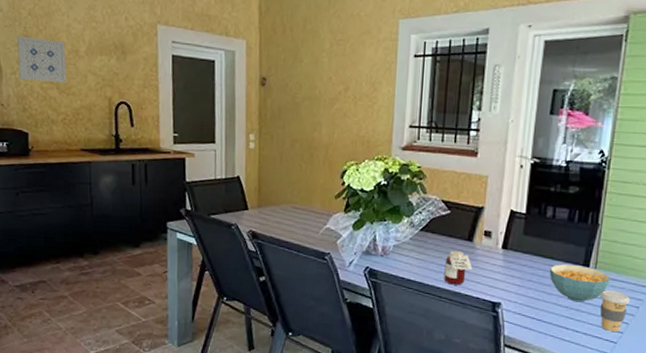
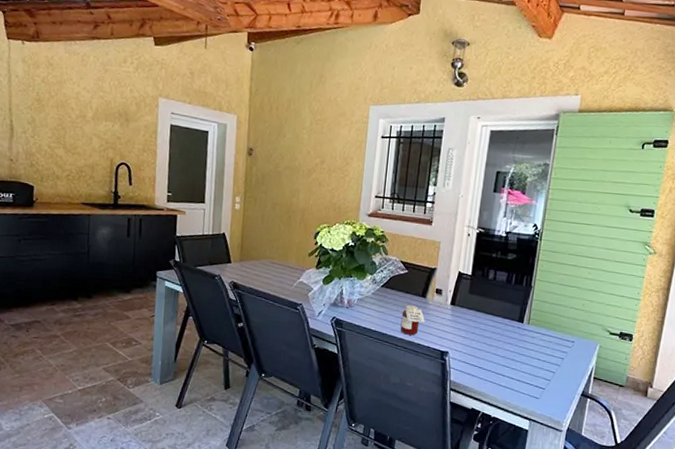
wall art: present [17,35,66,82] -> none [29,99,74,143]
cereal bowl: present [549,264,611,303] -> none [490,320,541,353]
coffee cup: present [599,290,631,333] -> none [531,343,557,380]

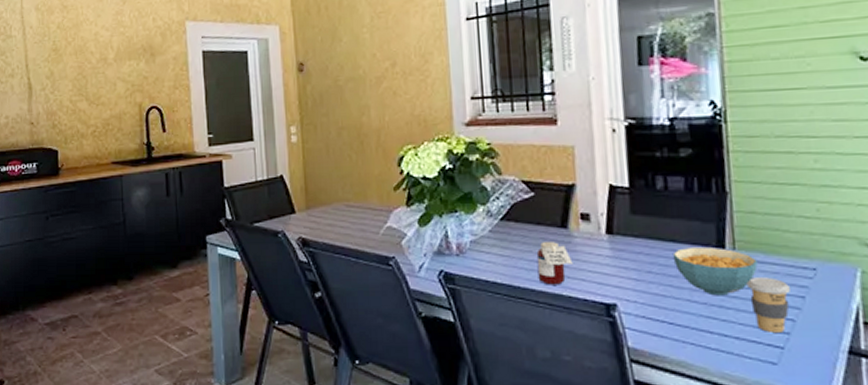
cereal bowl: none [490,320,541,353] -> present [672,248,758,296]
coffee cup: none [531,343,557,380] -> present [746,277,792,334]

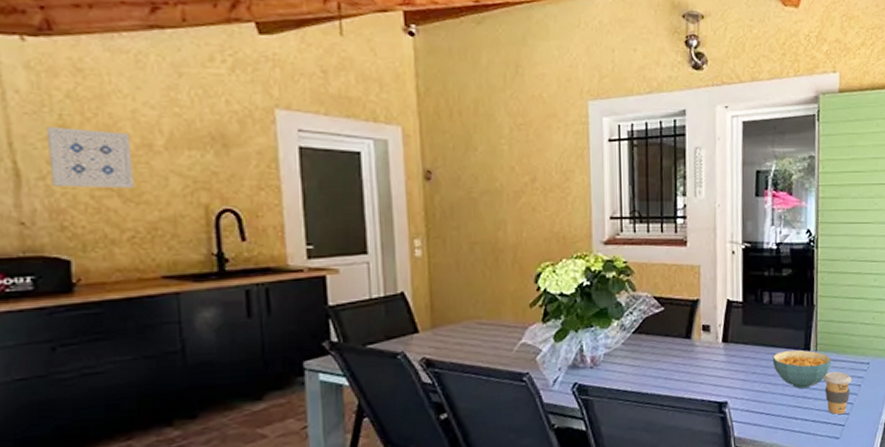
wall art: none [46,50,95,95] -> present [46,125,134,188]
jar: present [536,242,573,285] -> none [663,351,694,390]

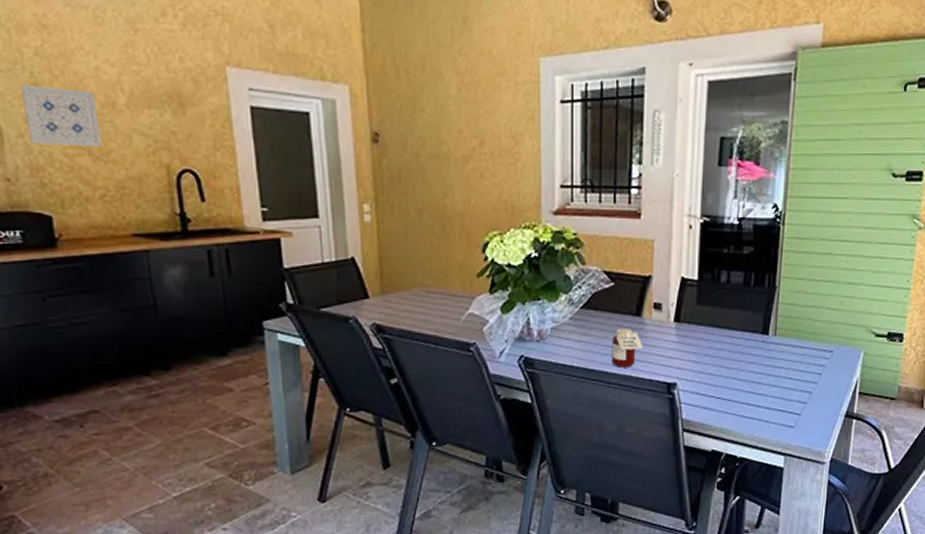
jar: none [663,351,694,390] -> present [611,329,643,368]
cereal bowl: present [772,350,831,389] -> none [726,334,791,375]
coffee cup: present [823,371,852,415] -> none [781,358,813,404]

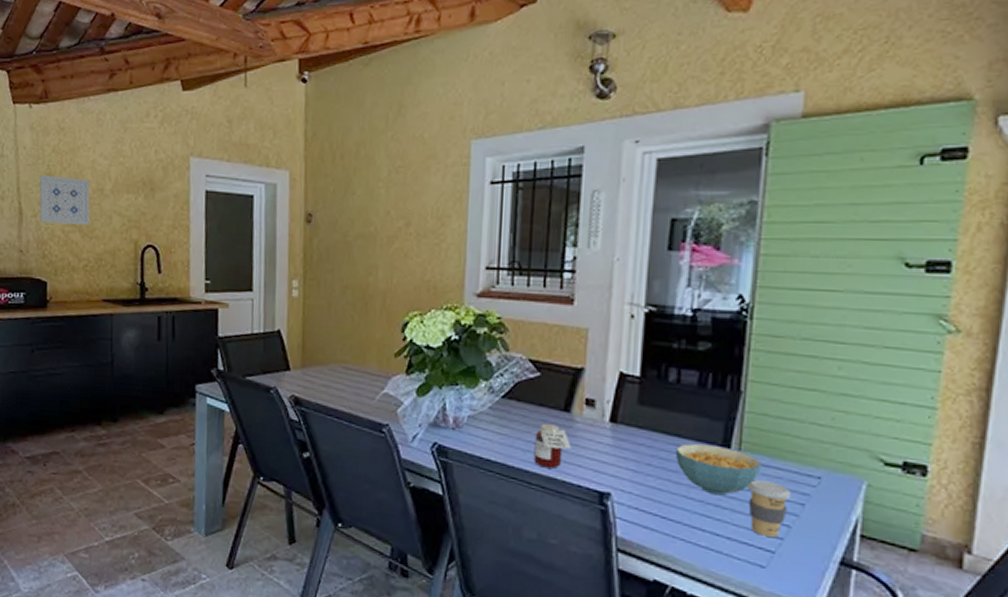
cereal bowl: none [726,334,791,375] -> present [675,444,761,496]
coffee cup: none [781,358,813,404] -> present [747,480,792,538]

